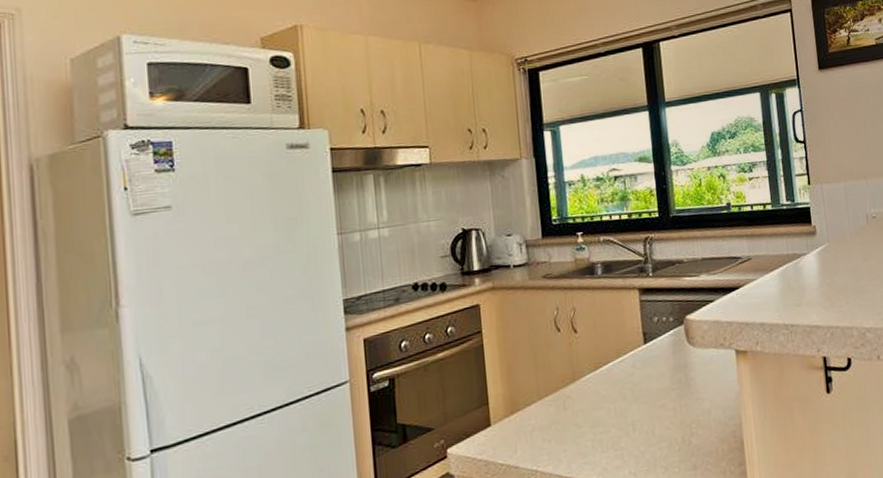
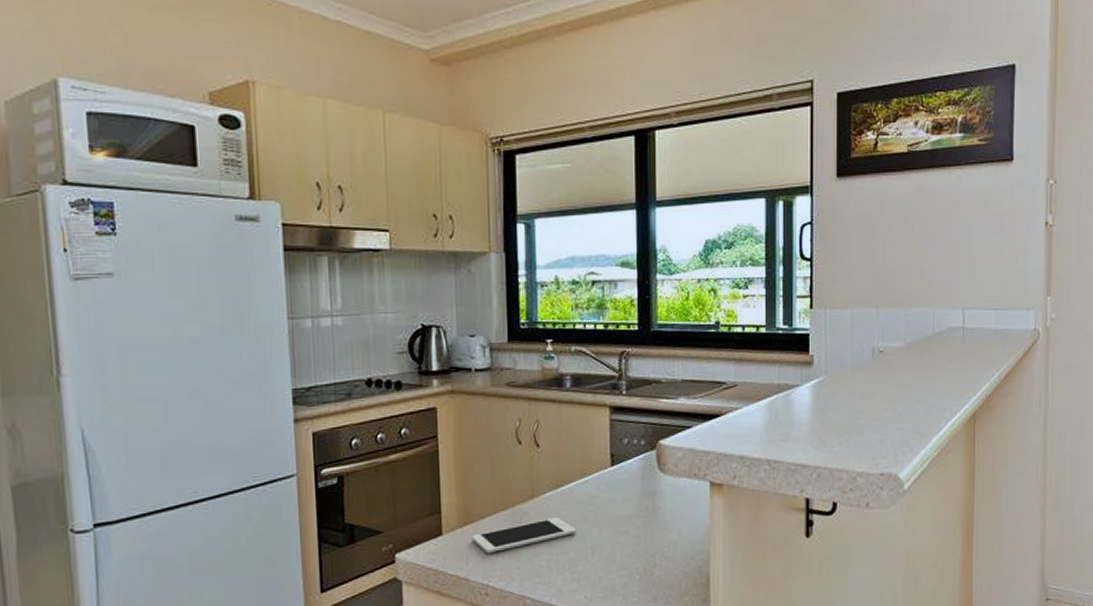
cell phone: none [519,398,617,440] -> present [472,517,576,554]

